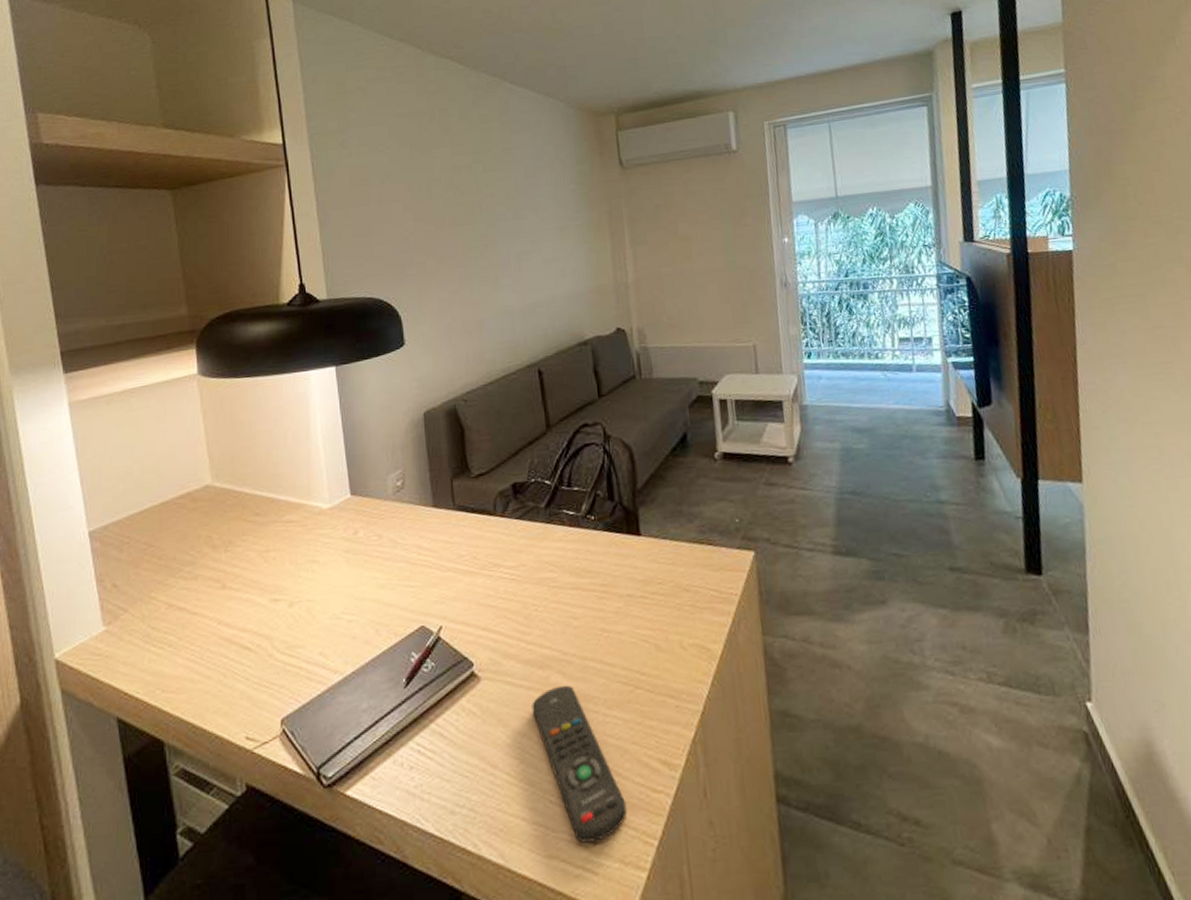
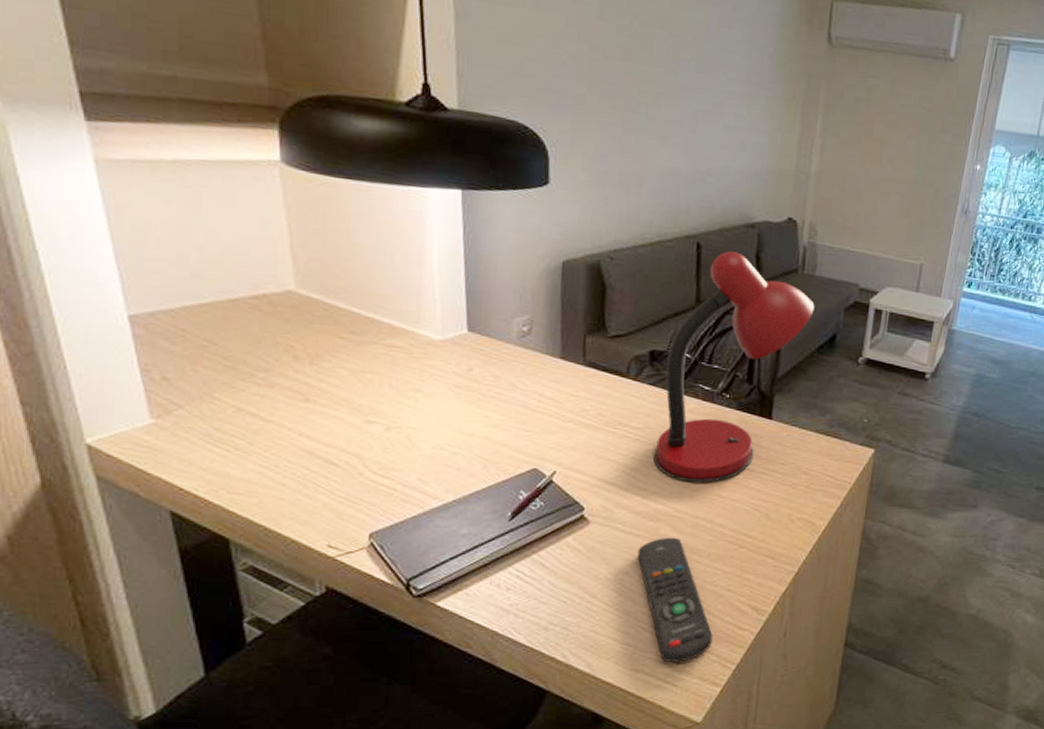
desk lamp: none [529,371,660,619] -> present [653,251,815,483]

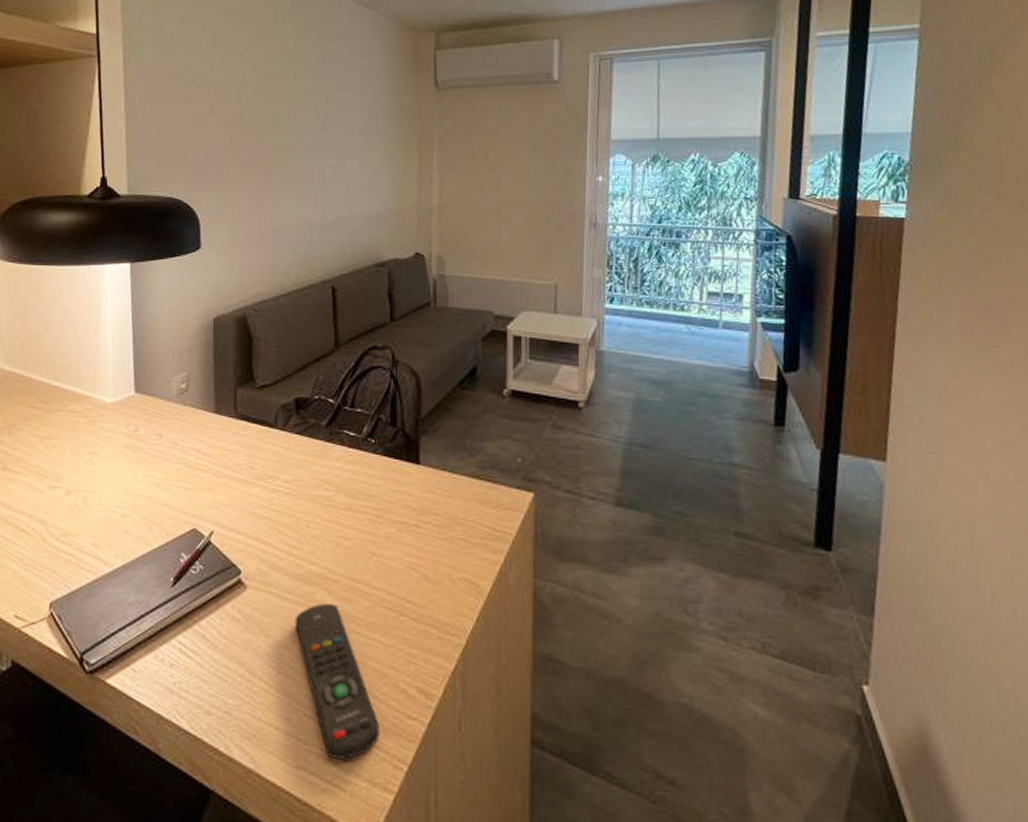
desk lamp: present [653,251,815,483] -> none [304,292,451,540]

